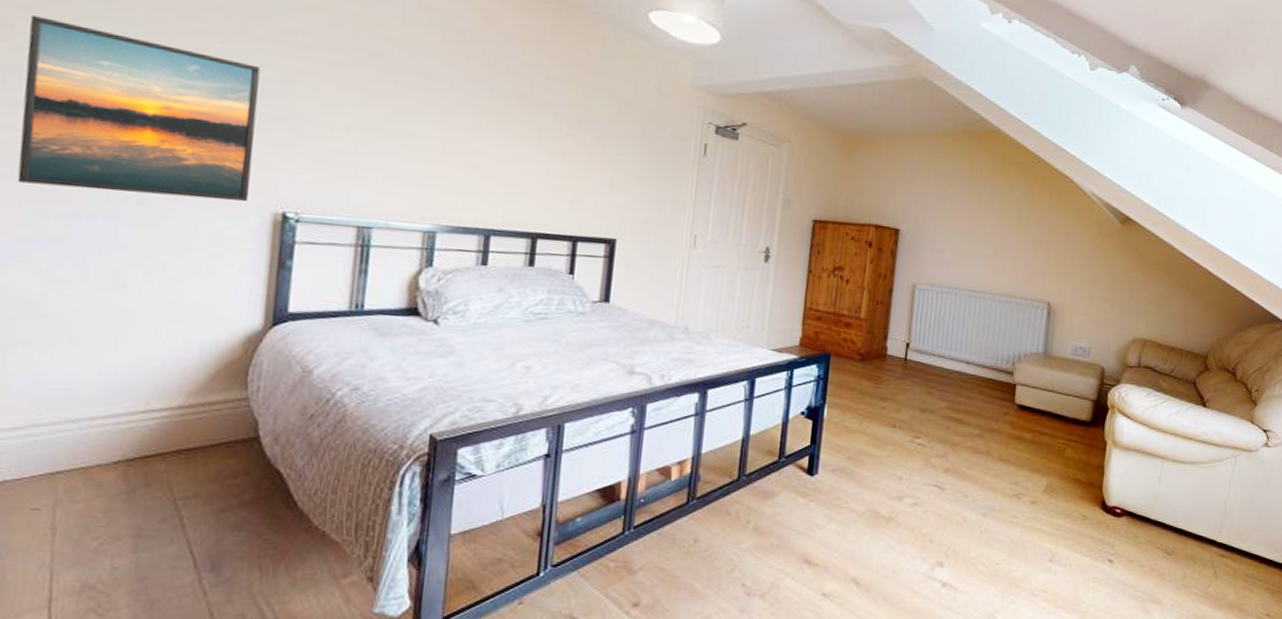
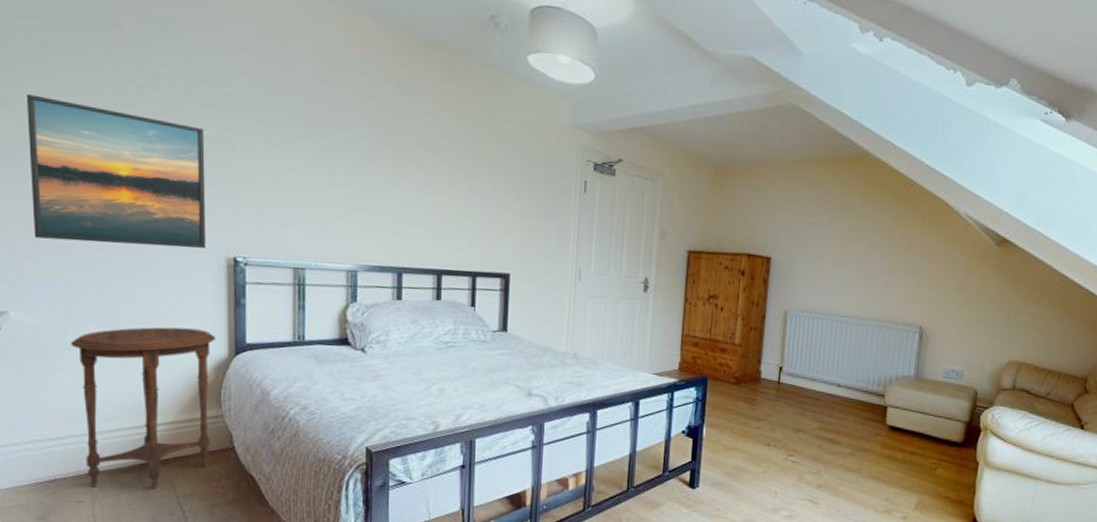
side table: none [50,292,250,491] -> present [71,327,216,490]

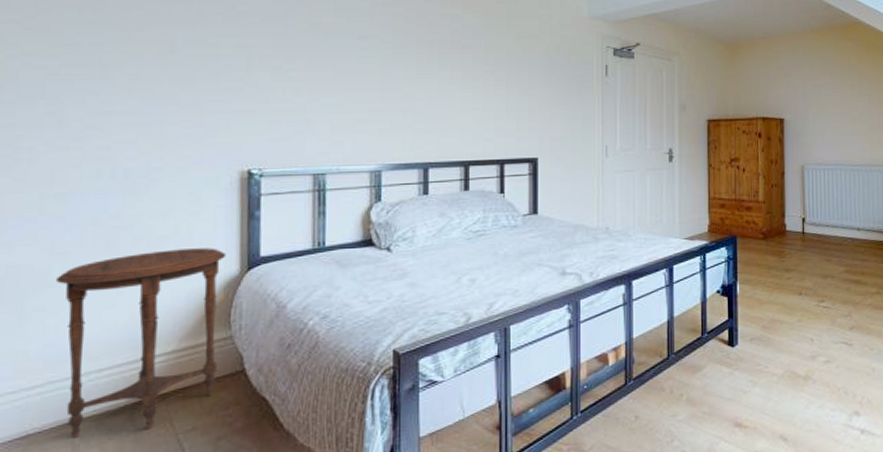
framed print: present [26,94,207,249] -> none [19,28,219,171]

